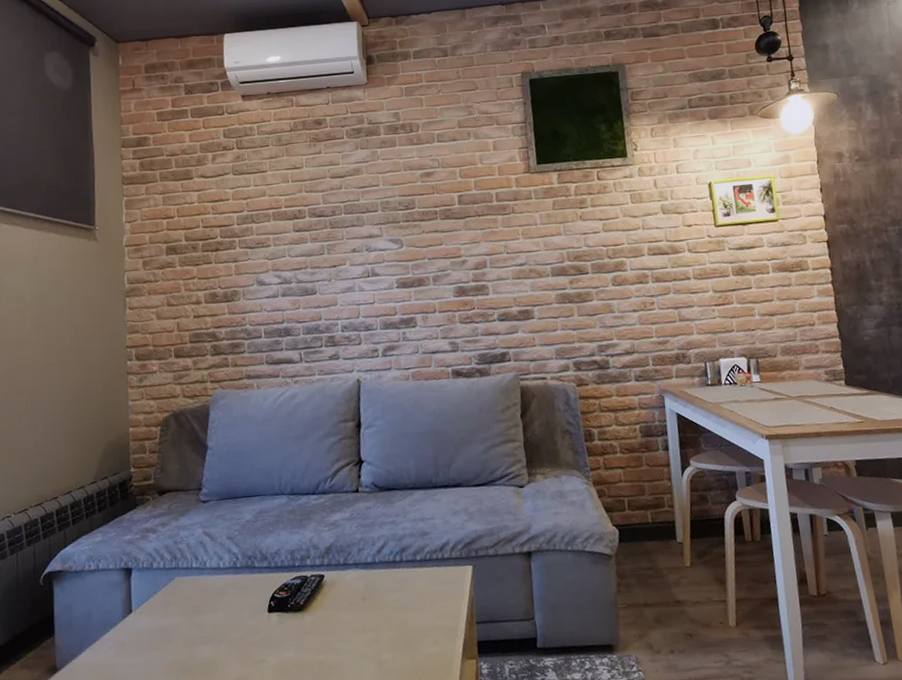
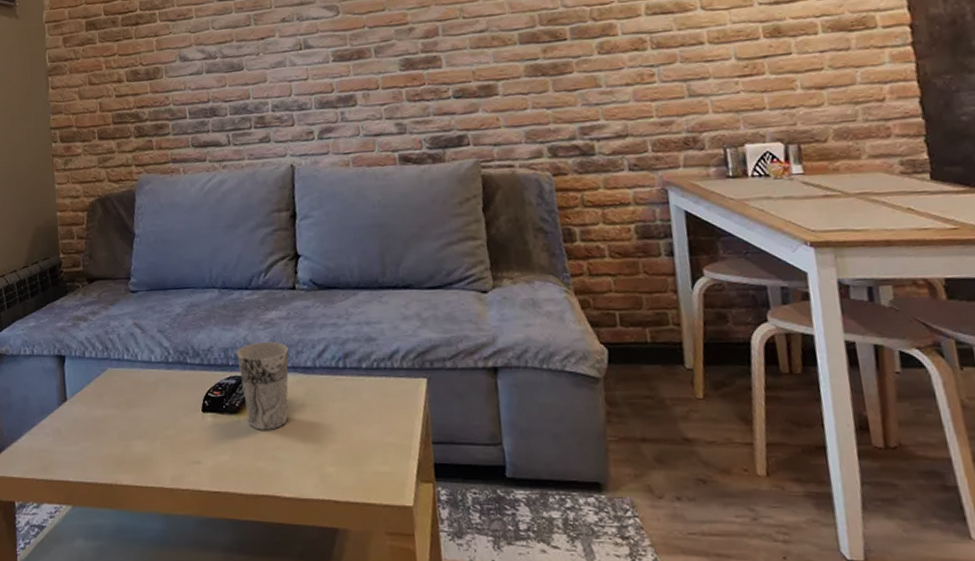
cup: none [302,541,351,625] -> present [236,341,289,430]

